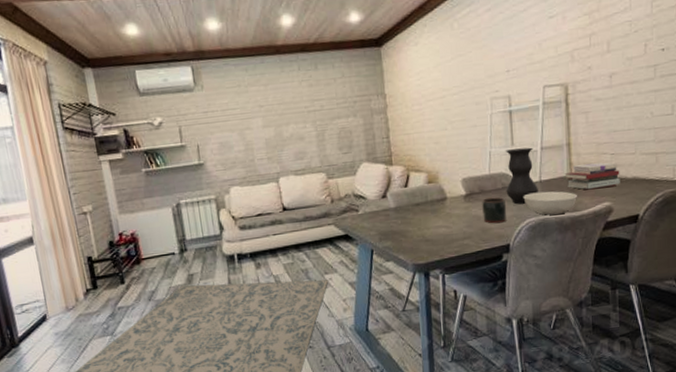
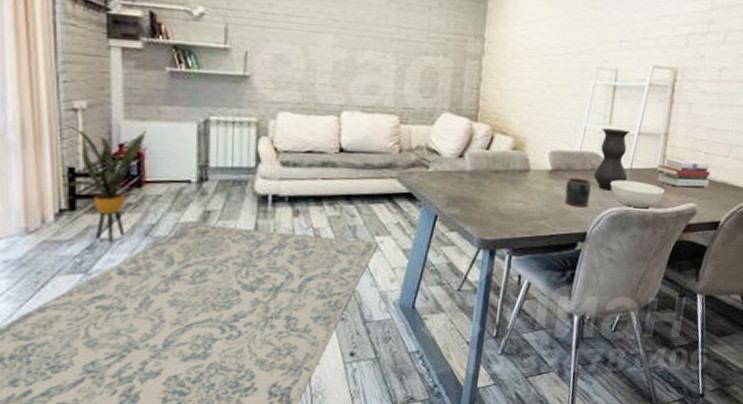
house plant: none [76,220,140,310] -> present [59,124,148,243]

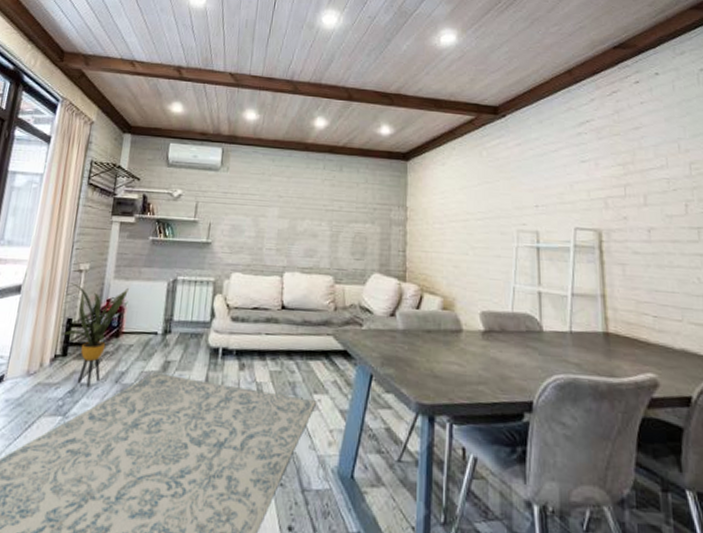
mug: present [564,177,592,208] -> none [502,339,531,373]
vase: present [593,128,631,191] -> none [530,289,568,355]
bowl: present [610,179,665,209] -> none [550,343,615,378]
books: present [656,158,711,188] -> none [599,322,666,356]

